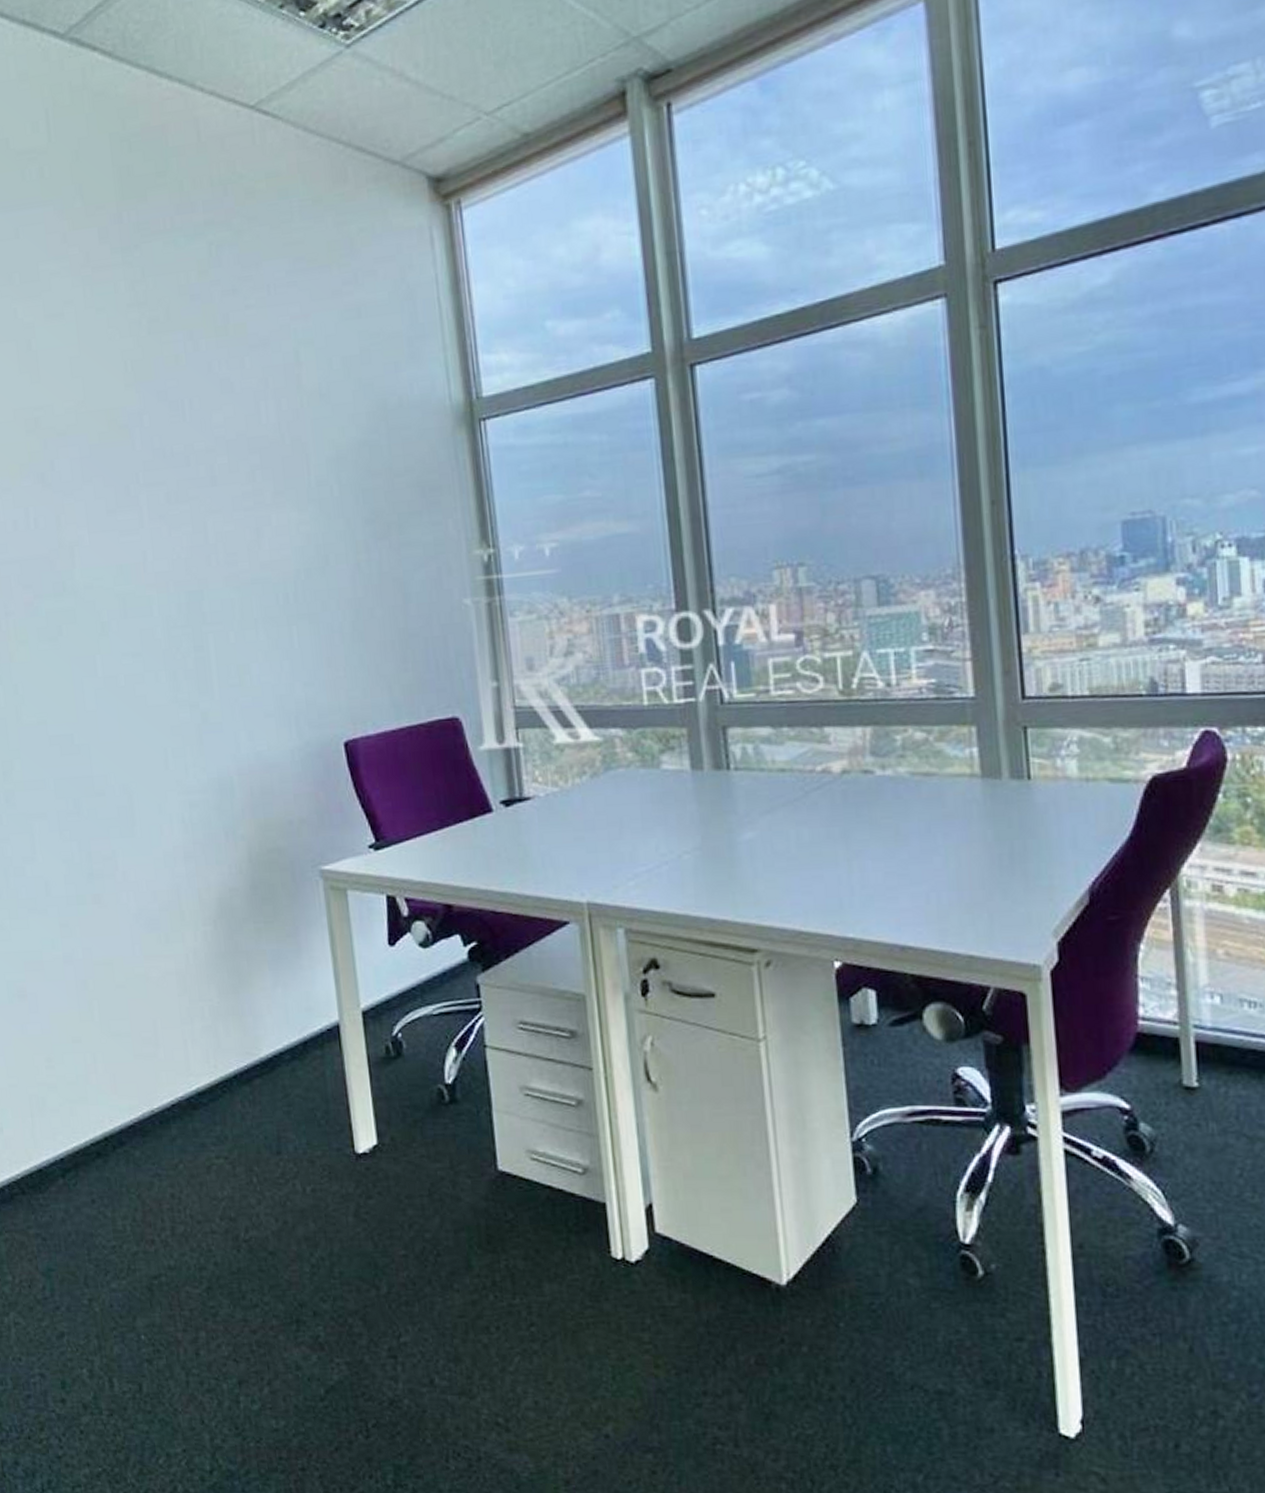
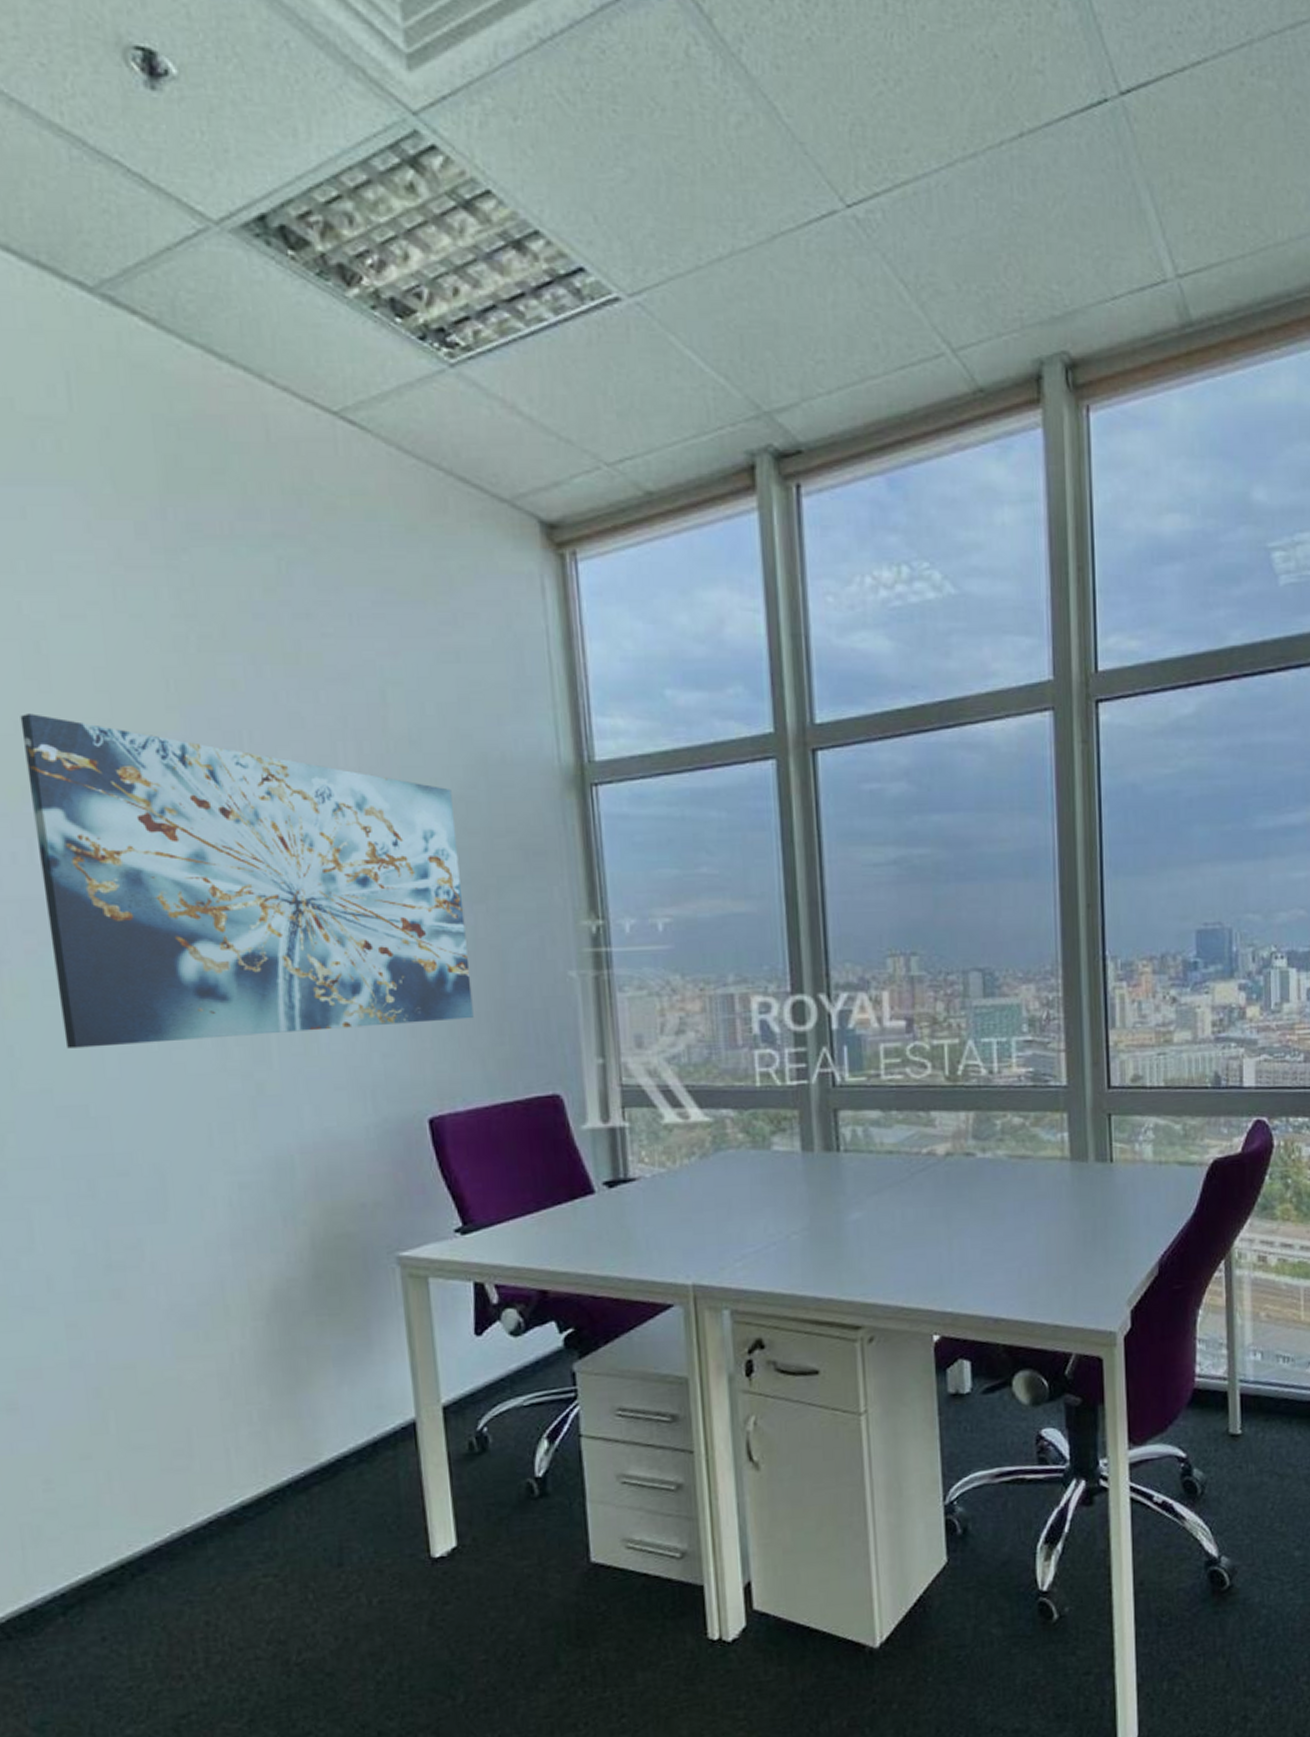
wall art: none [17,401,381,686] -> present [20,713,474,1049]

